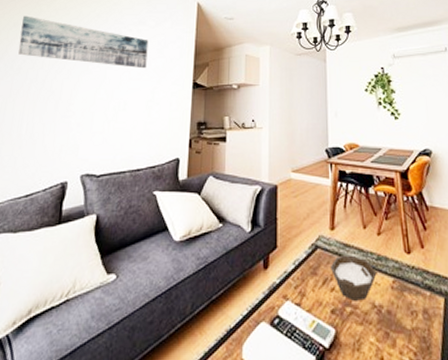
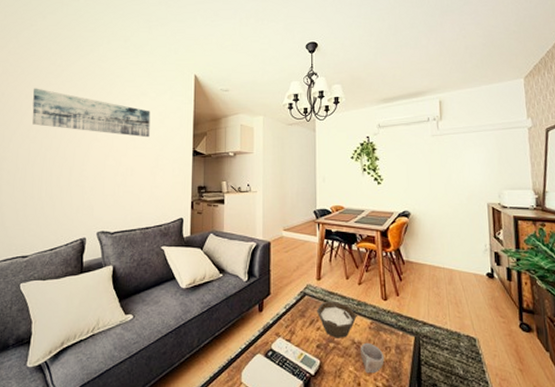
cup: none [382,306,411,346] -> present [361,342,385,374]

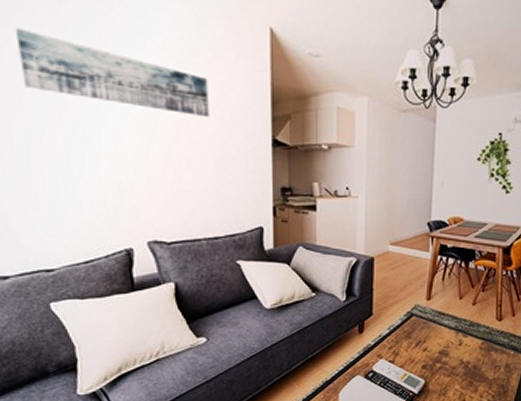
bowl: present [316,301,357,338] -> none [423,321,468,359]
cup: present [361,342,385,374] -> none [468,362,493,391]

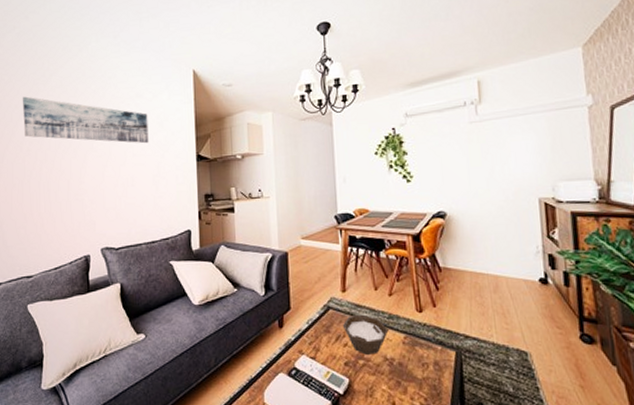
bowl: none [423,321,468,359] -> present [342,314,389,355]

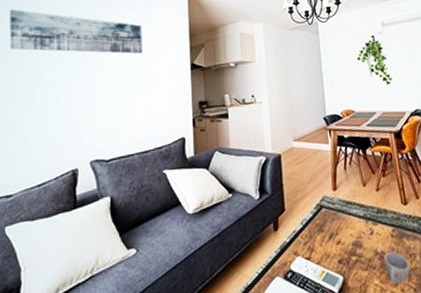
bowl: present [342,314,389,355] -> none [334,210,378,251]
cup: none [394,358,422,393] -> present [384,251,410,285]

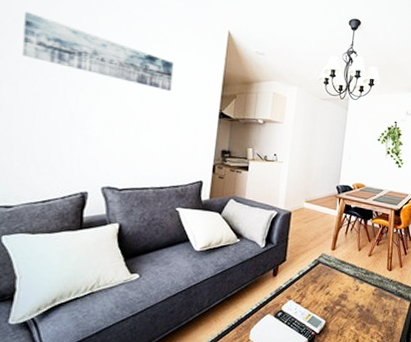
cup: present [384,251,410,285] -> none [362,306,383,333]

